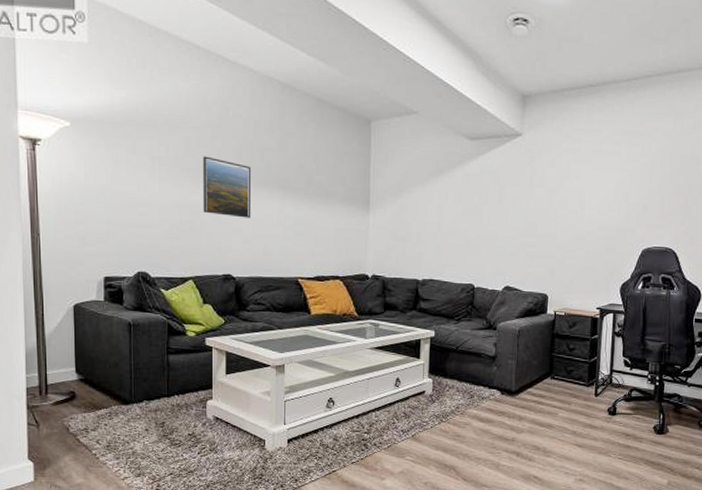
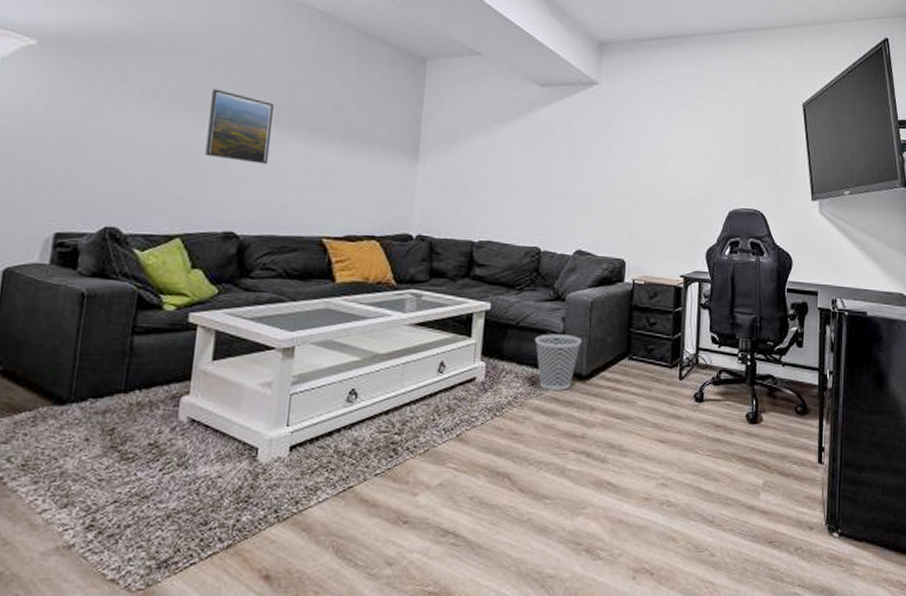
wastebasket: none [471,356,512,403] -> present [534,334,583,390]

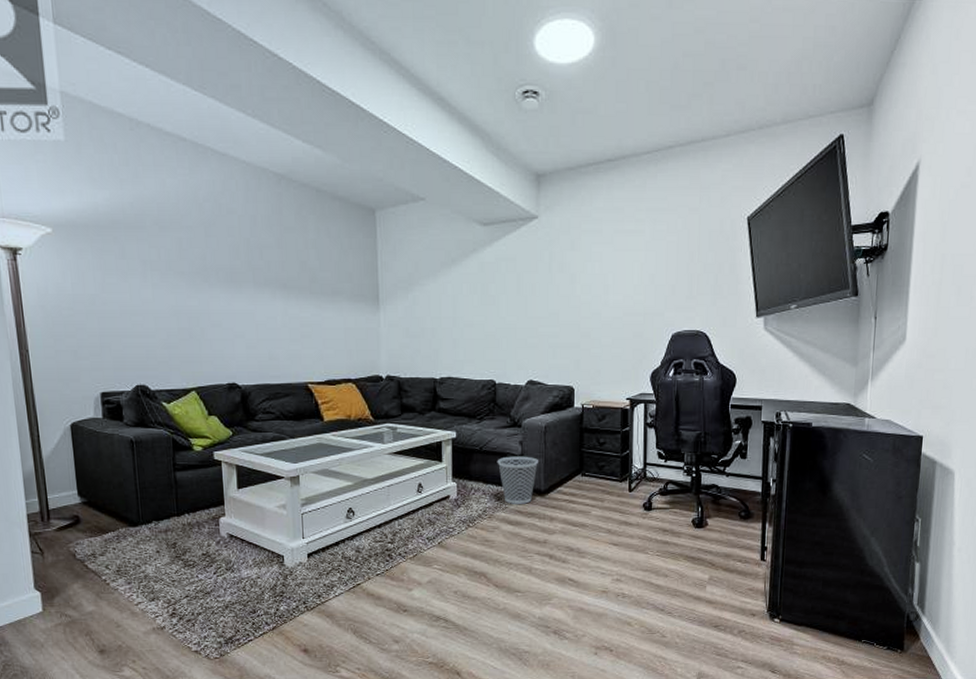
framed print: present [205,89,274,164] -> none [198,257,254,322]

